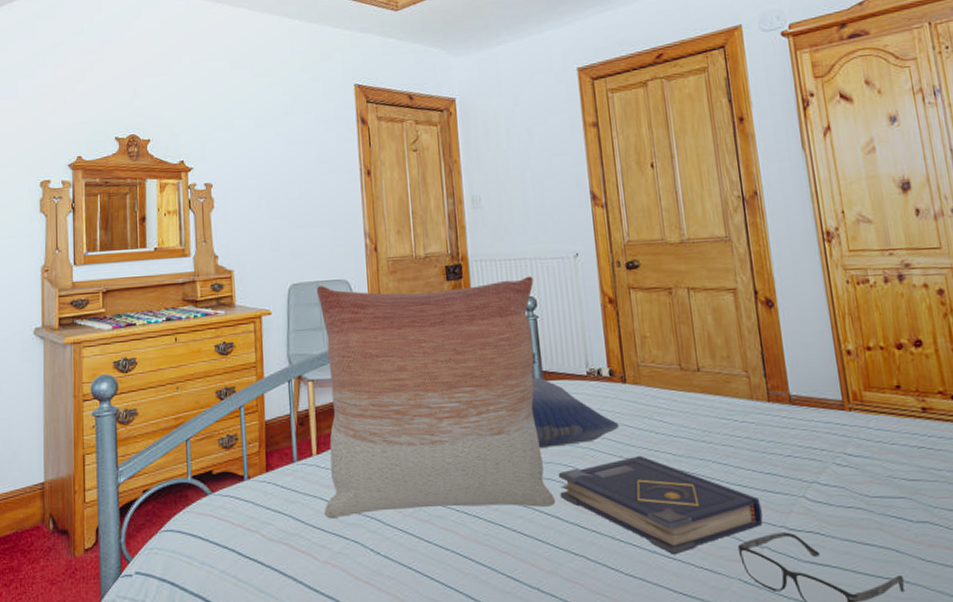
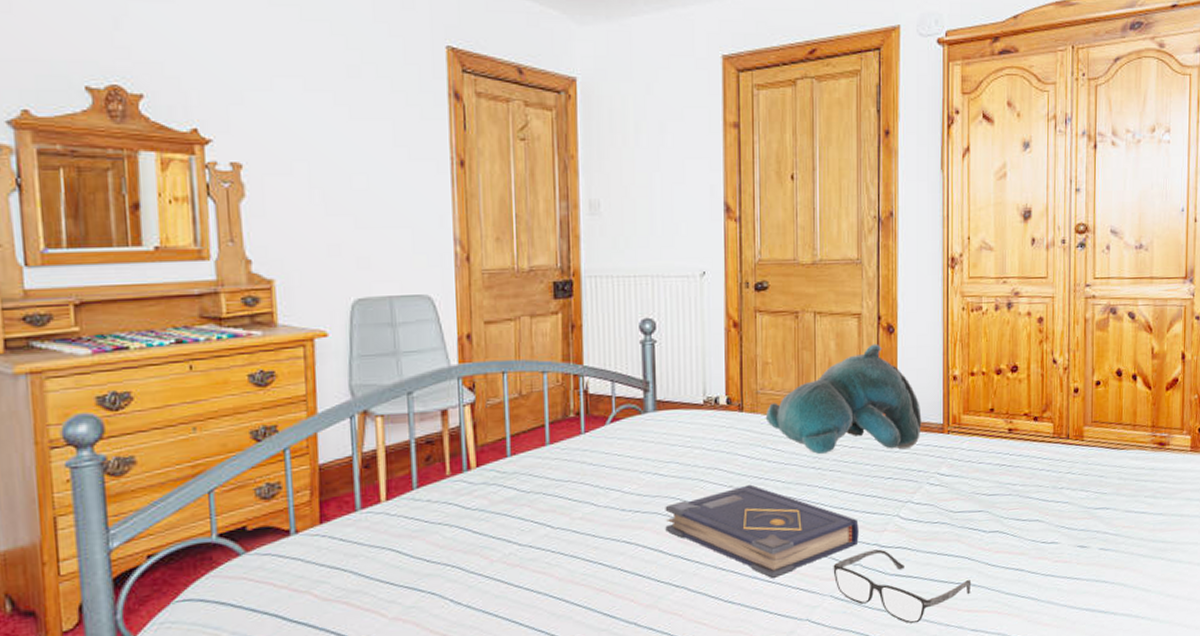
pillow: present [316,276,555,517] -> none [389,295,659,570]
cushion: present [531,377,620,448] -> none [642,406,732,481]
teddy bear: none [649,318,818,429] -> present [765,343,922,455]

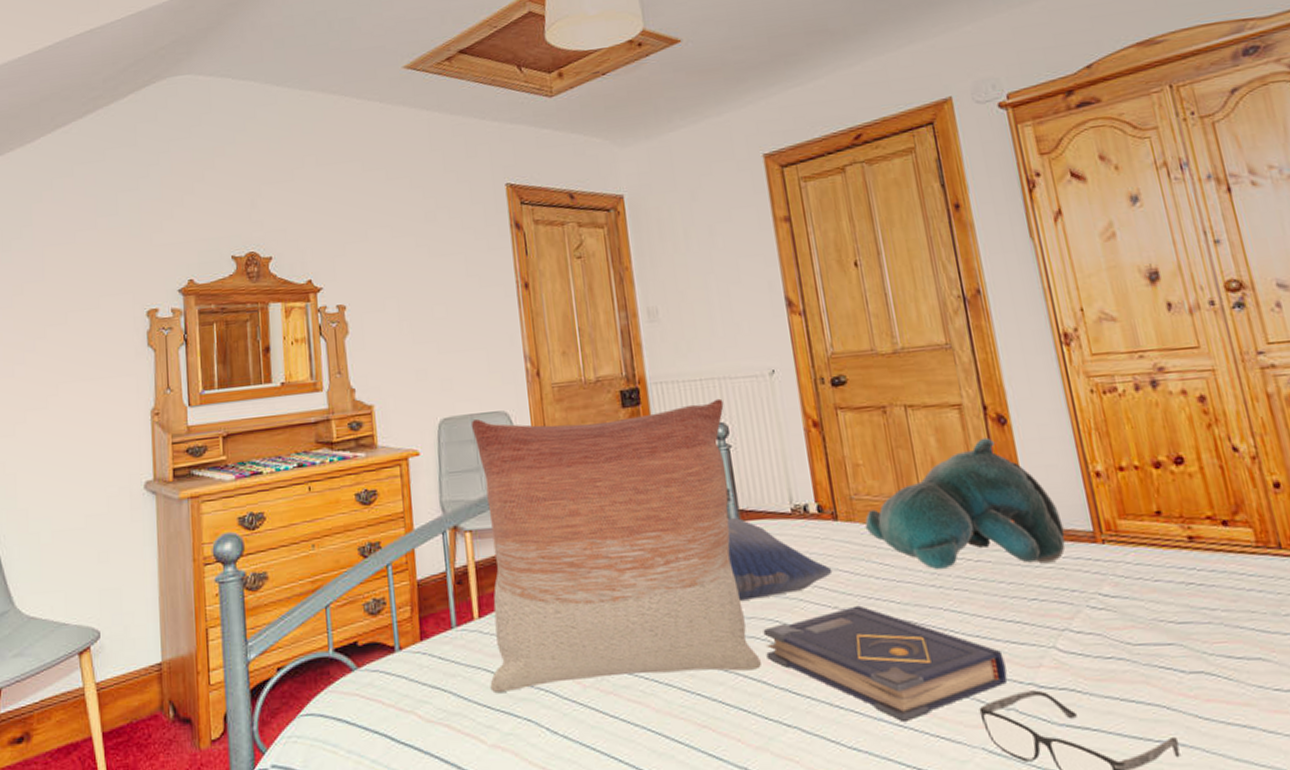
pillow: none [389,295,659,570] -> present [470,398,761,692]
cushion: none [642,406,732,481] -> present [727,517,833,601]

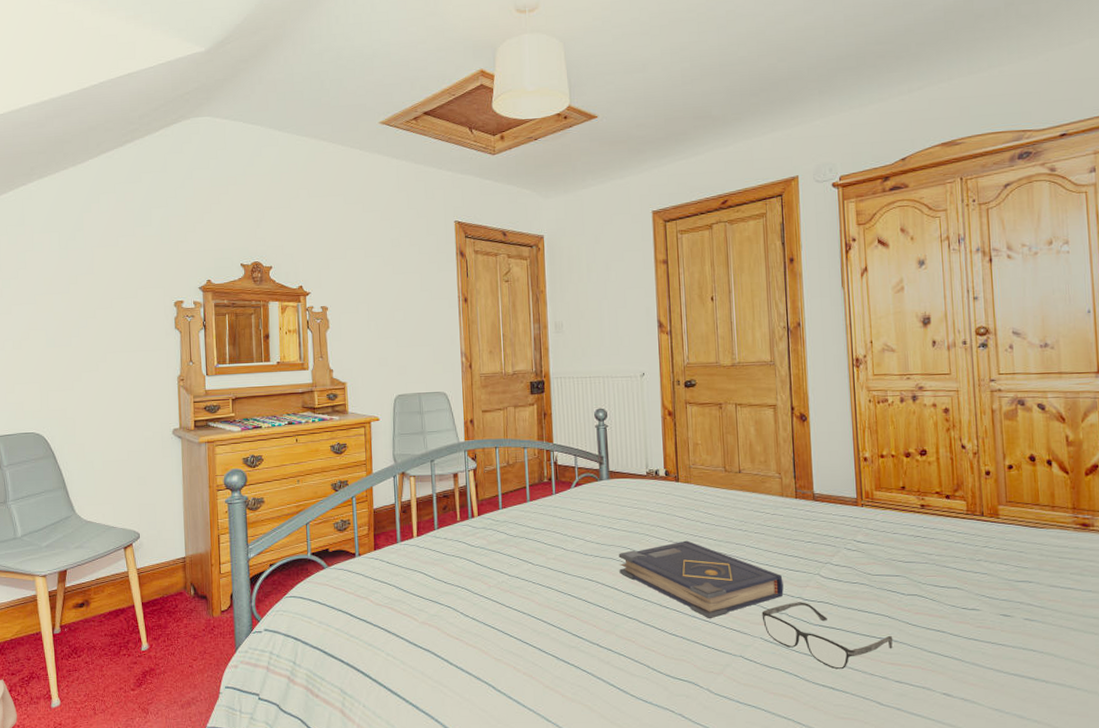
pillow: present [470,398,761,692] -> none [418,391,615,587]
cushion: present [727,517,833,601] -> none [598,476,671,533]
teddy bear: present [865,437,1066,570] -> none [697,429,837,519]

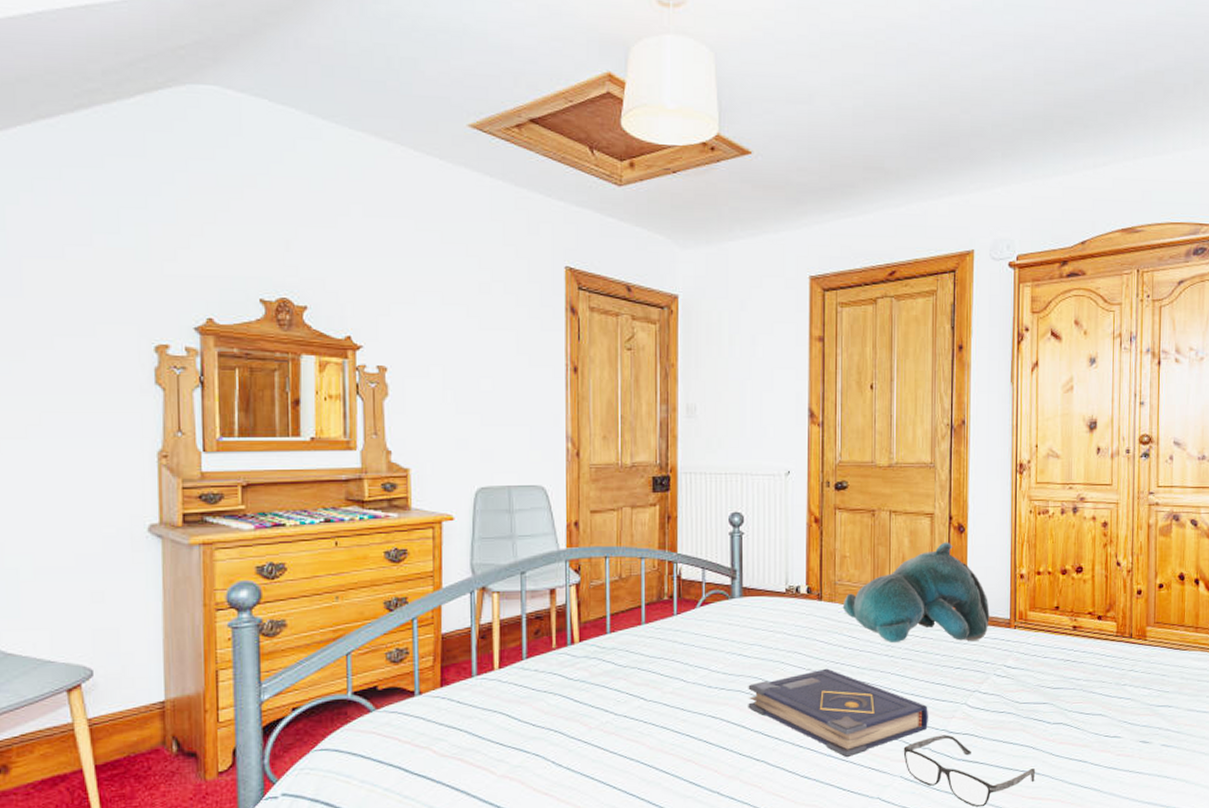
teddy bear: none [697,429,837,519] -> present [842,542,990,644]

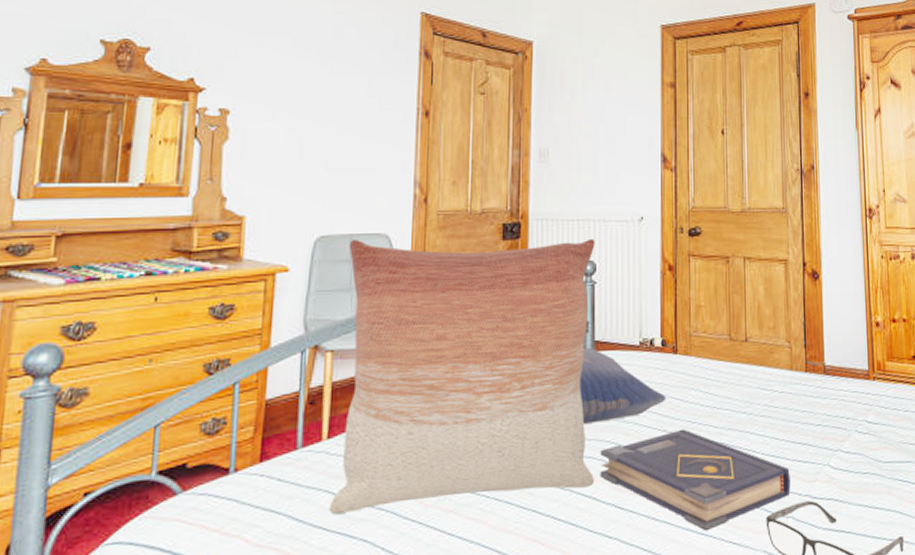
pillow: none [504,491,742,732] -> present [329,238,595,514]
cushion: none [728,593,811,661] -> present [579,347,666,424]
teddy bear: present [842,542,990,644] -> none [698,289,848,400]

